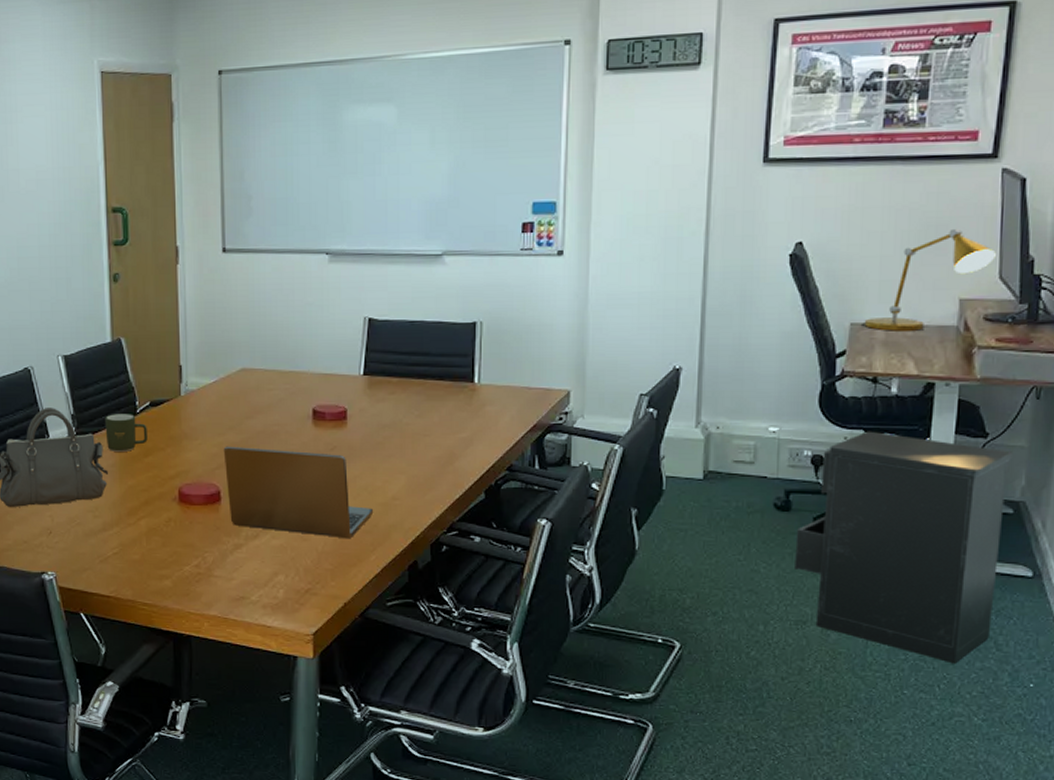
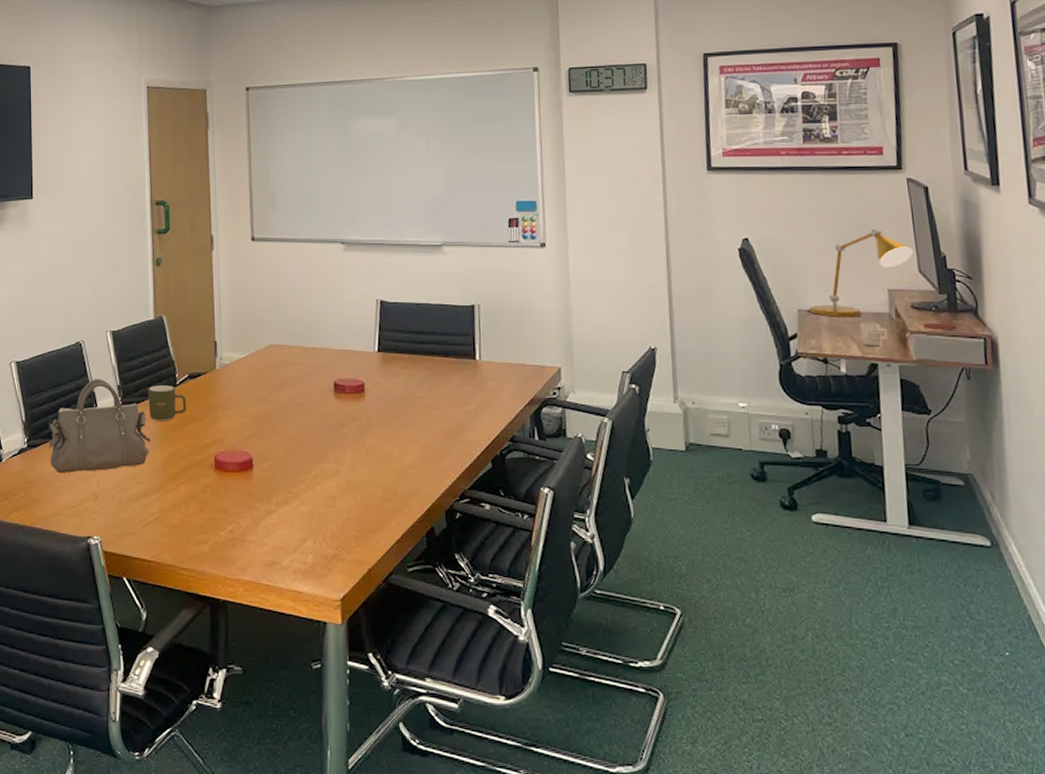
laptop: present [223,446,374,539] -> none [255,416,392,506]
filing cabinet: present [795,431,1012,664] -> none [774,407,962,632]
mug: none [919,337,952,364] -> present [860,322,888,347]

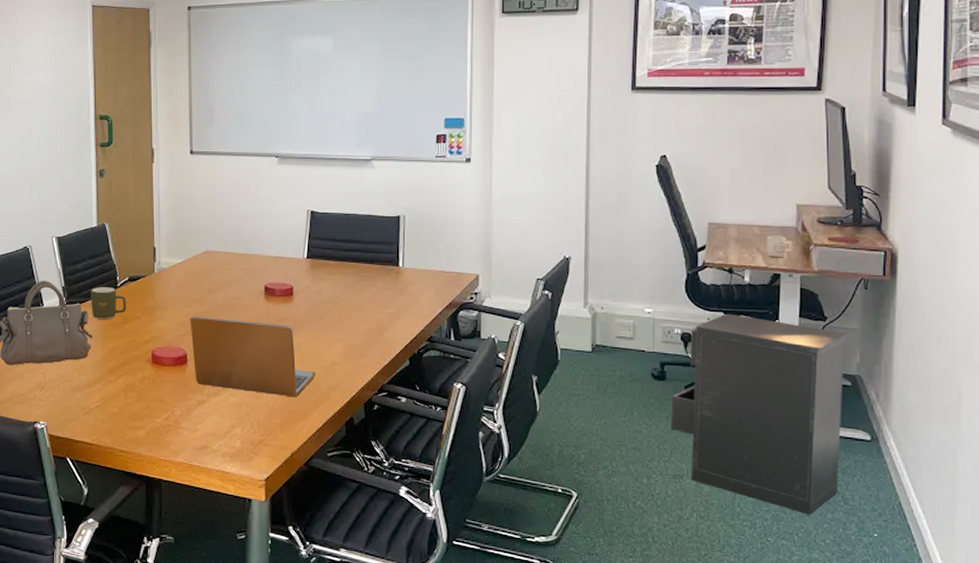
laptop: none [255,416,392,506] -> present [190,316,316,398]
filing cabinet: none [774,407,962,632] -> present [671,313,847,515]
desk lamp: present [806,228,913,317] -> none [717,147,824,230]

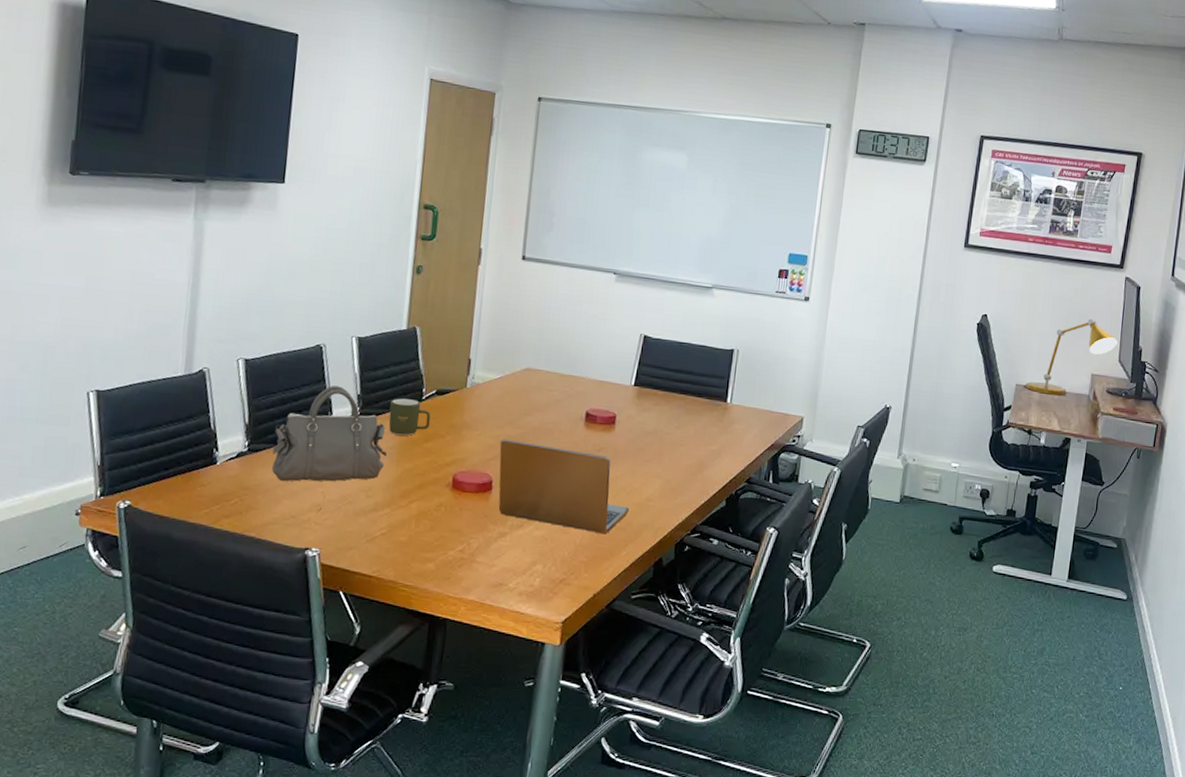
filing cabinet: present [671,313,847,515] -> none [961,472,1119,669]
desk lamp: none [717,147,824,230] -> present [1023,318,1118,396]
mug: present [766,235,793,258] -> none [1061,401,1084,424]

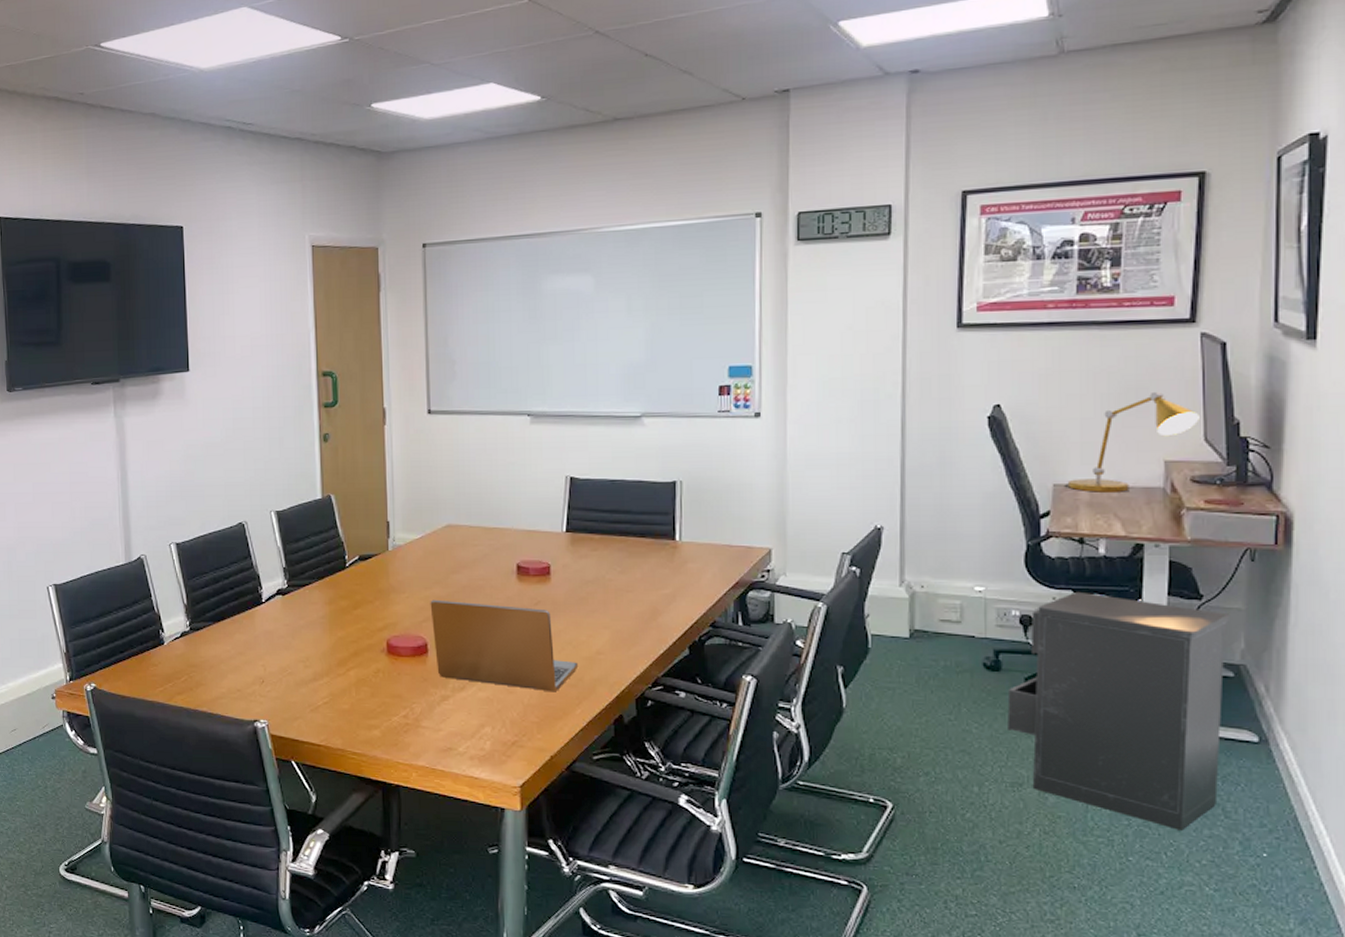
shoulder bag: present [272,385,386,482] -> none [212,561,318,657]
mug: present [389,398,431,436] -> none [316,567,357,604]
filing cabinet: none [961,472,1119,669] -> present [1007,591,1229,831]

